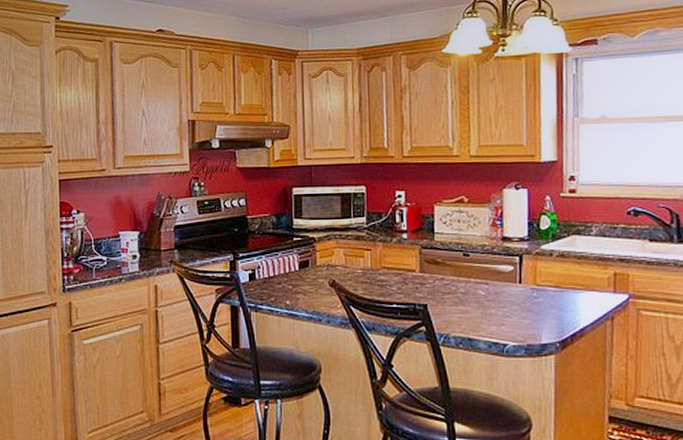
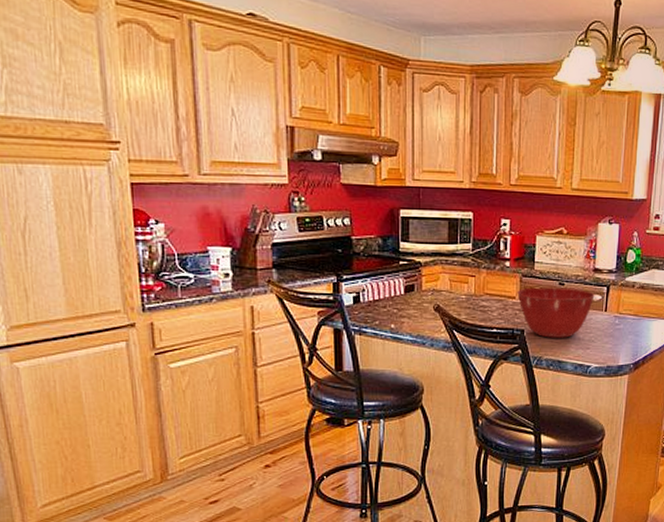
mixing bowl: none [417,259,506,313] -> present [517,287,595,338]

